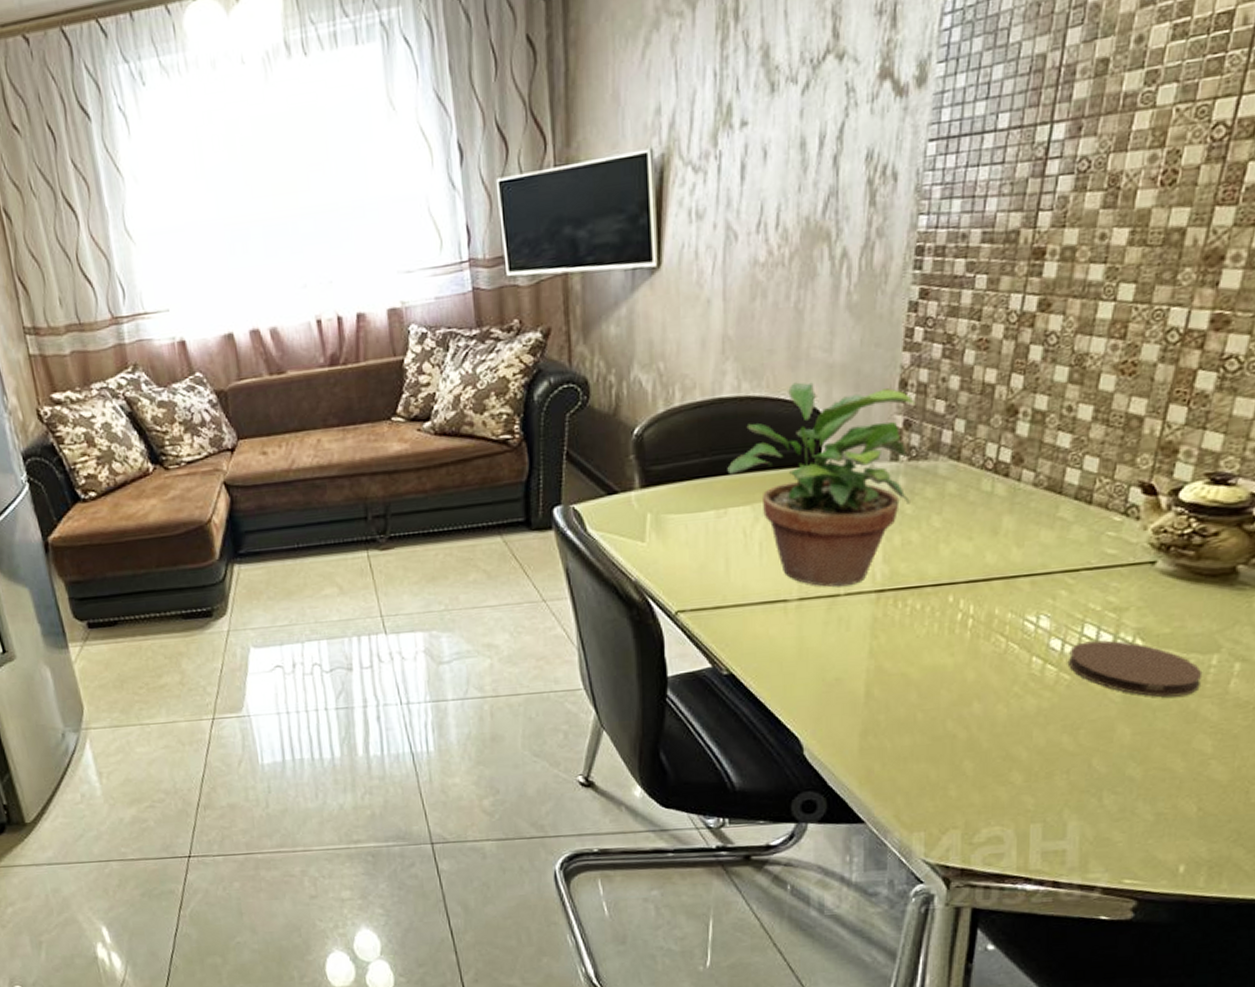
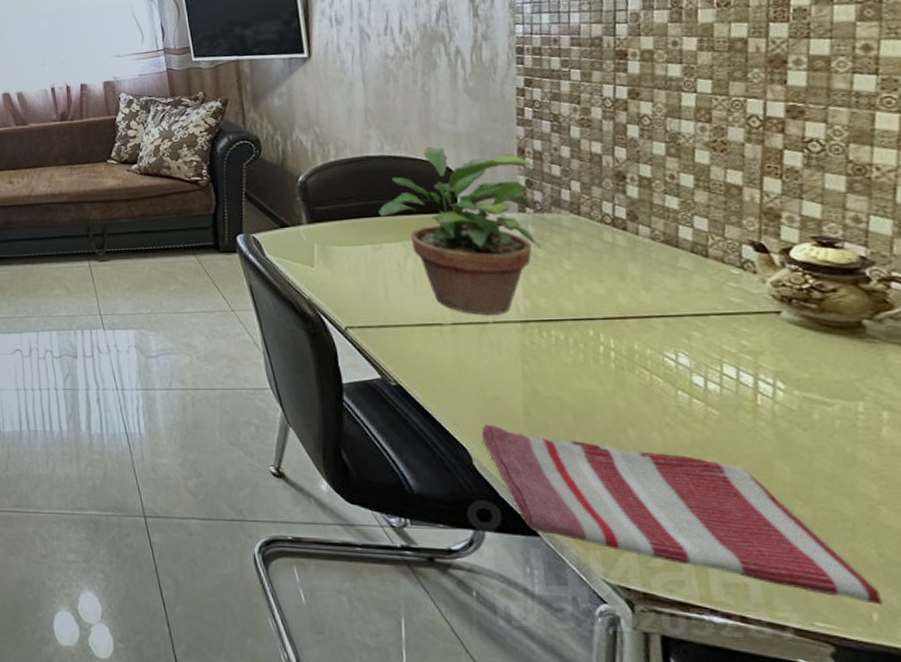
dish towel: none [816,709,1192,857] -> present [481,424,883,604]
coaster: present [1067,640,1203,697] -> none [713,380,852,439]

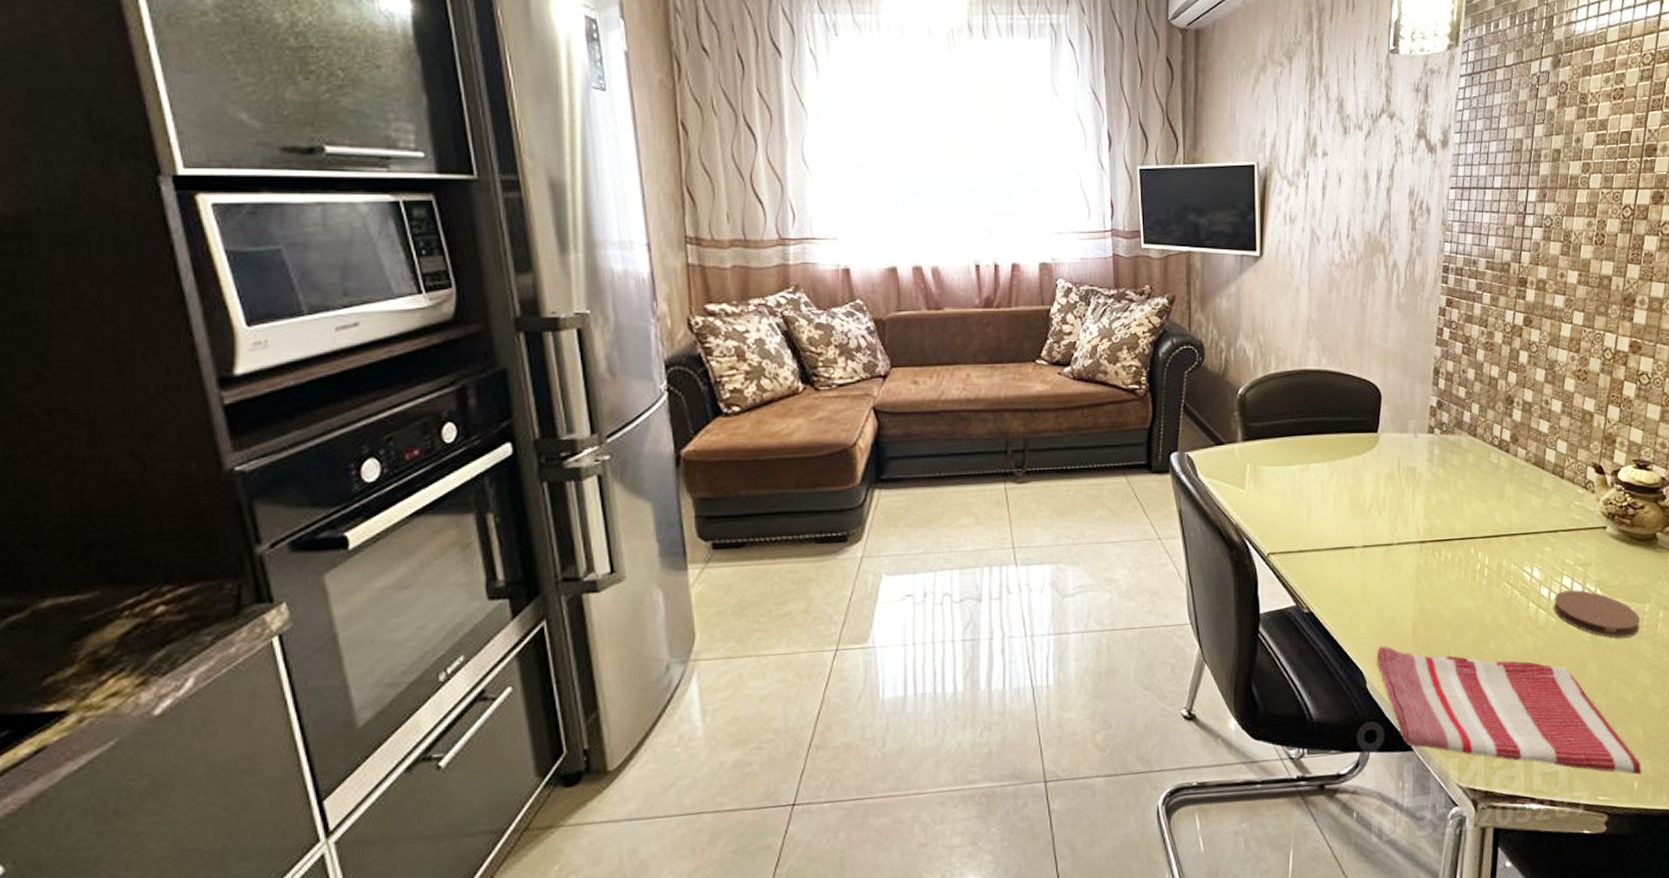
potted plant: present [378,146,541,316] -> none [1310,362,1445,537]
coaster: none [713,380,852,439] -> present [1553,589,1640,638]

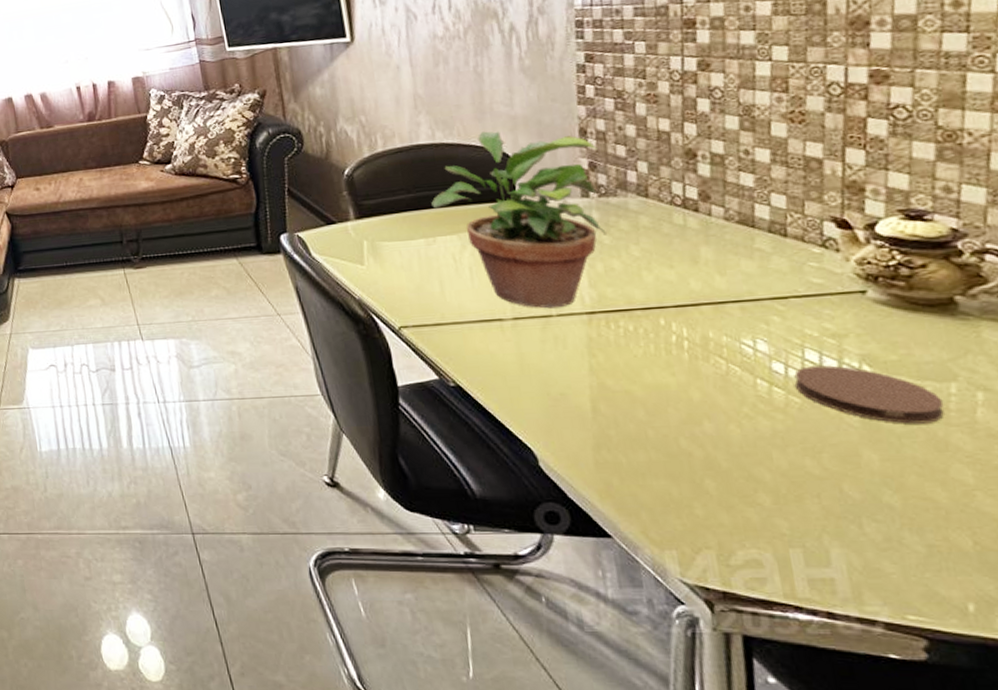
potted plant: none [1310,362,1445,537] -> present [431,131,607,309]
dish towel: present [1376,645,1642,775] -> none [547,422,979,594]

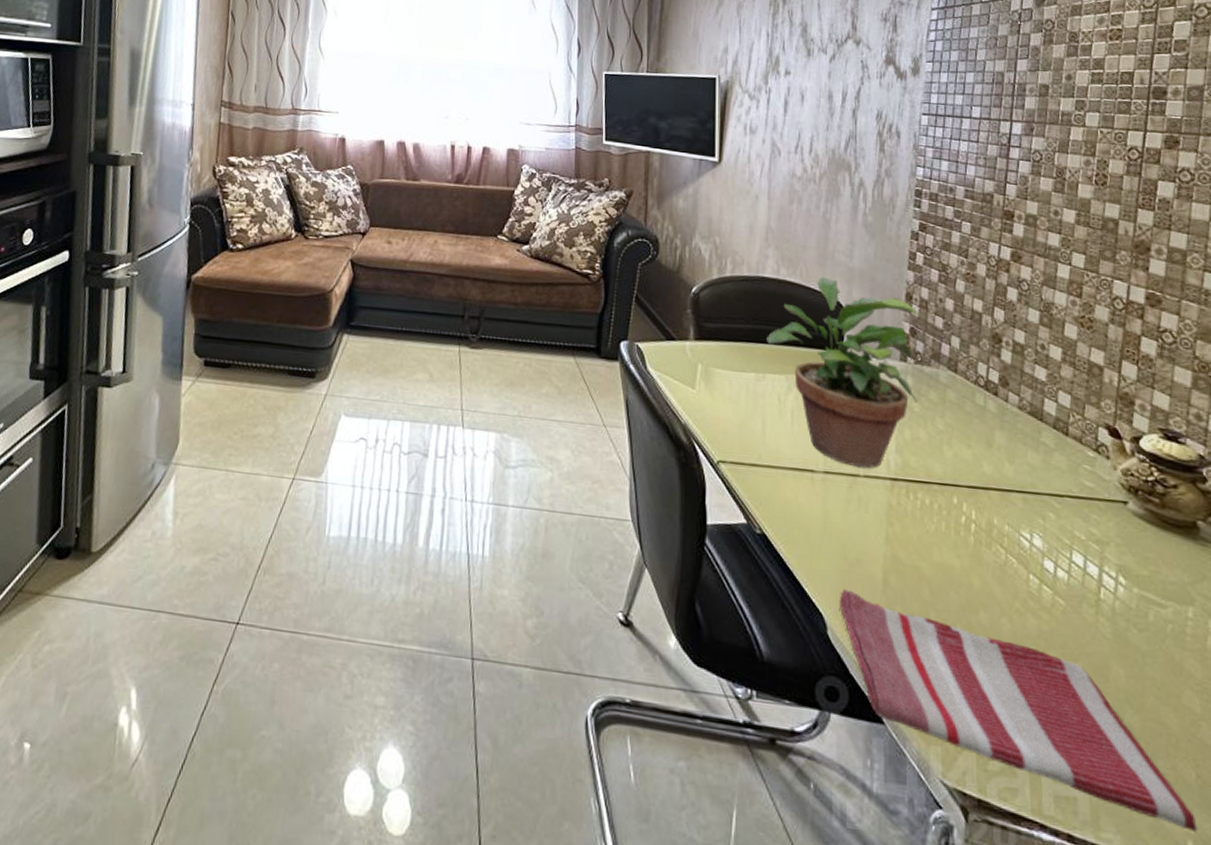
dish towel: none [547,422,979,594] -> present [839,589,1198,832]
coaster: present [794,365,944,424] -> none [1061,569,1182,645]

